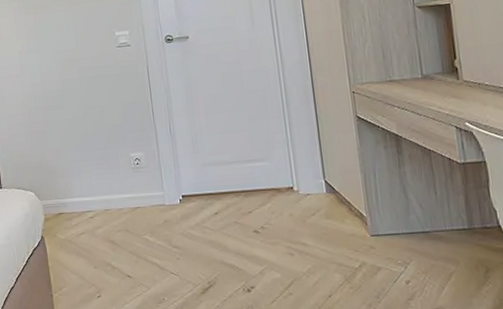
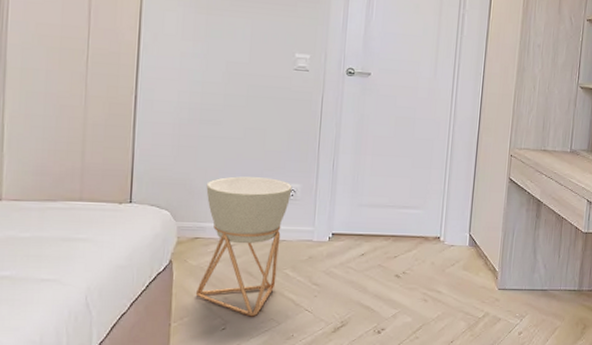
planter: none [60,150,138,283] -> present [195,176,292,317]

